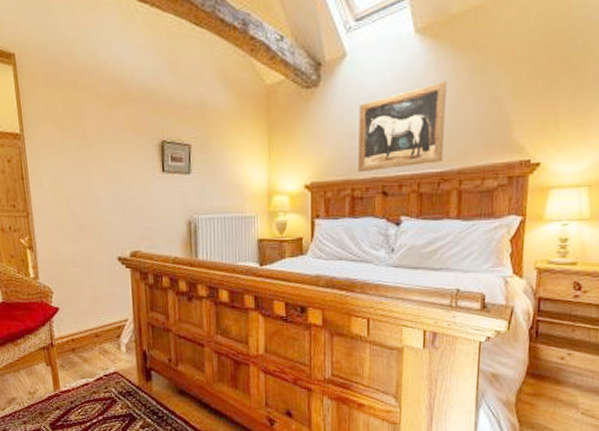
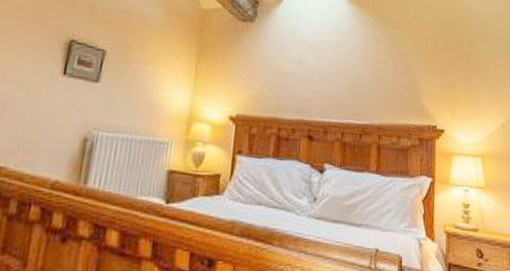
wall art: present [358,81,447,173] -> none [286,42,369,115]

